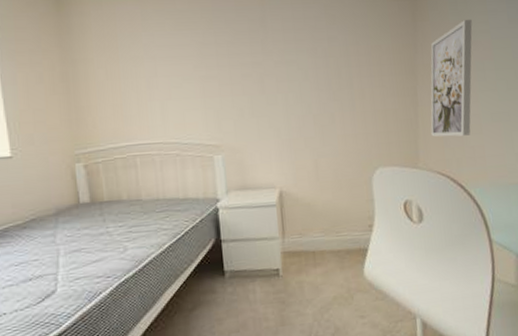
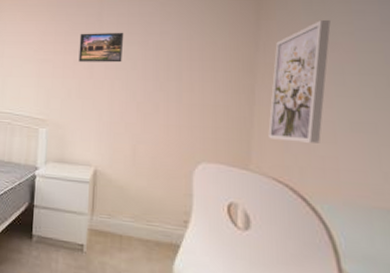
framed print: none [244,39,293,76] -> present [78,32,124,63]

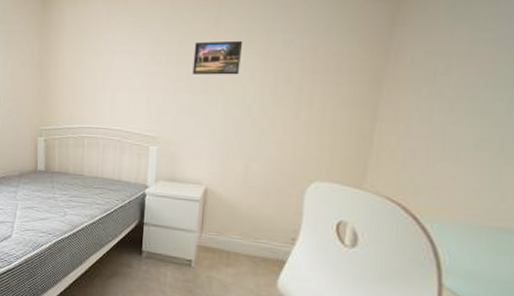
wall art: present [268,19,331,143] -> none [387,24,473,162]

